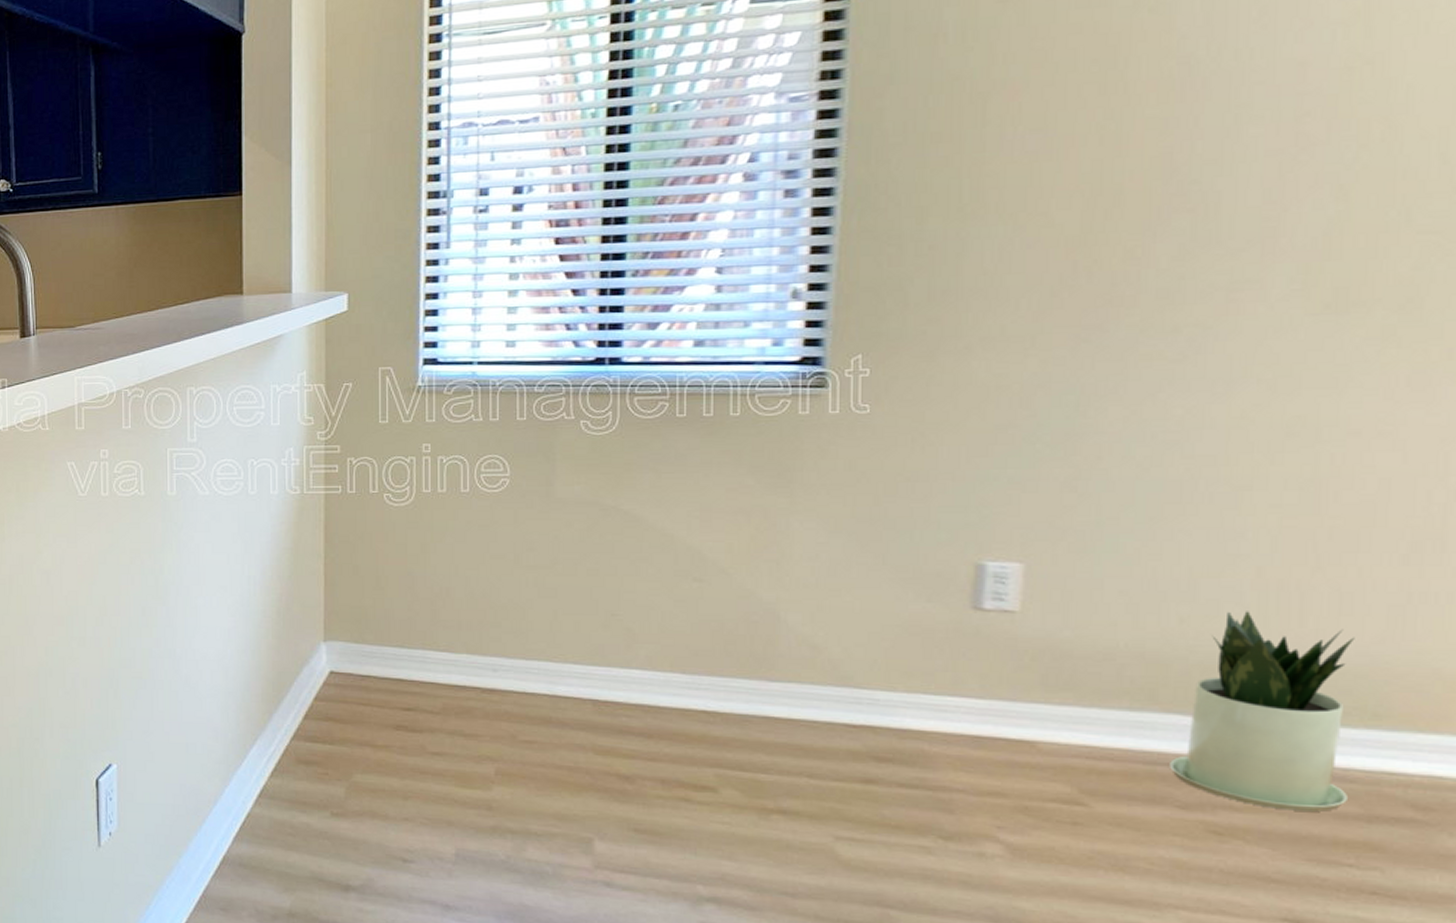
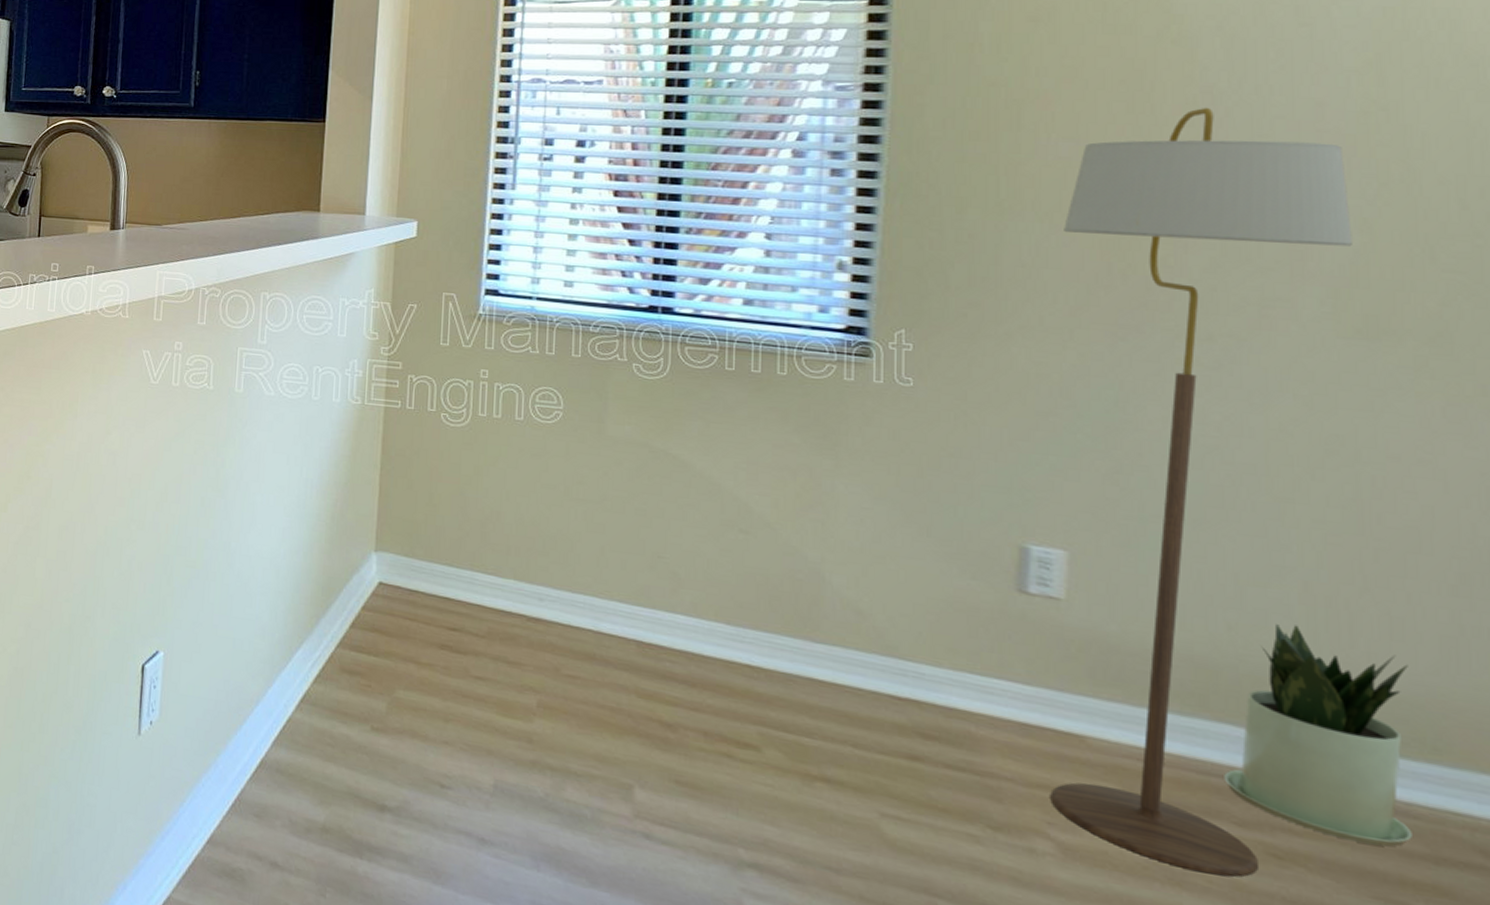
floor lamp: none [1000,79,1328,857] -> present [1050,107,1352,877]

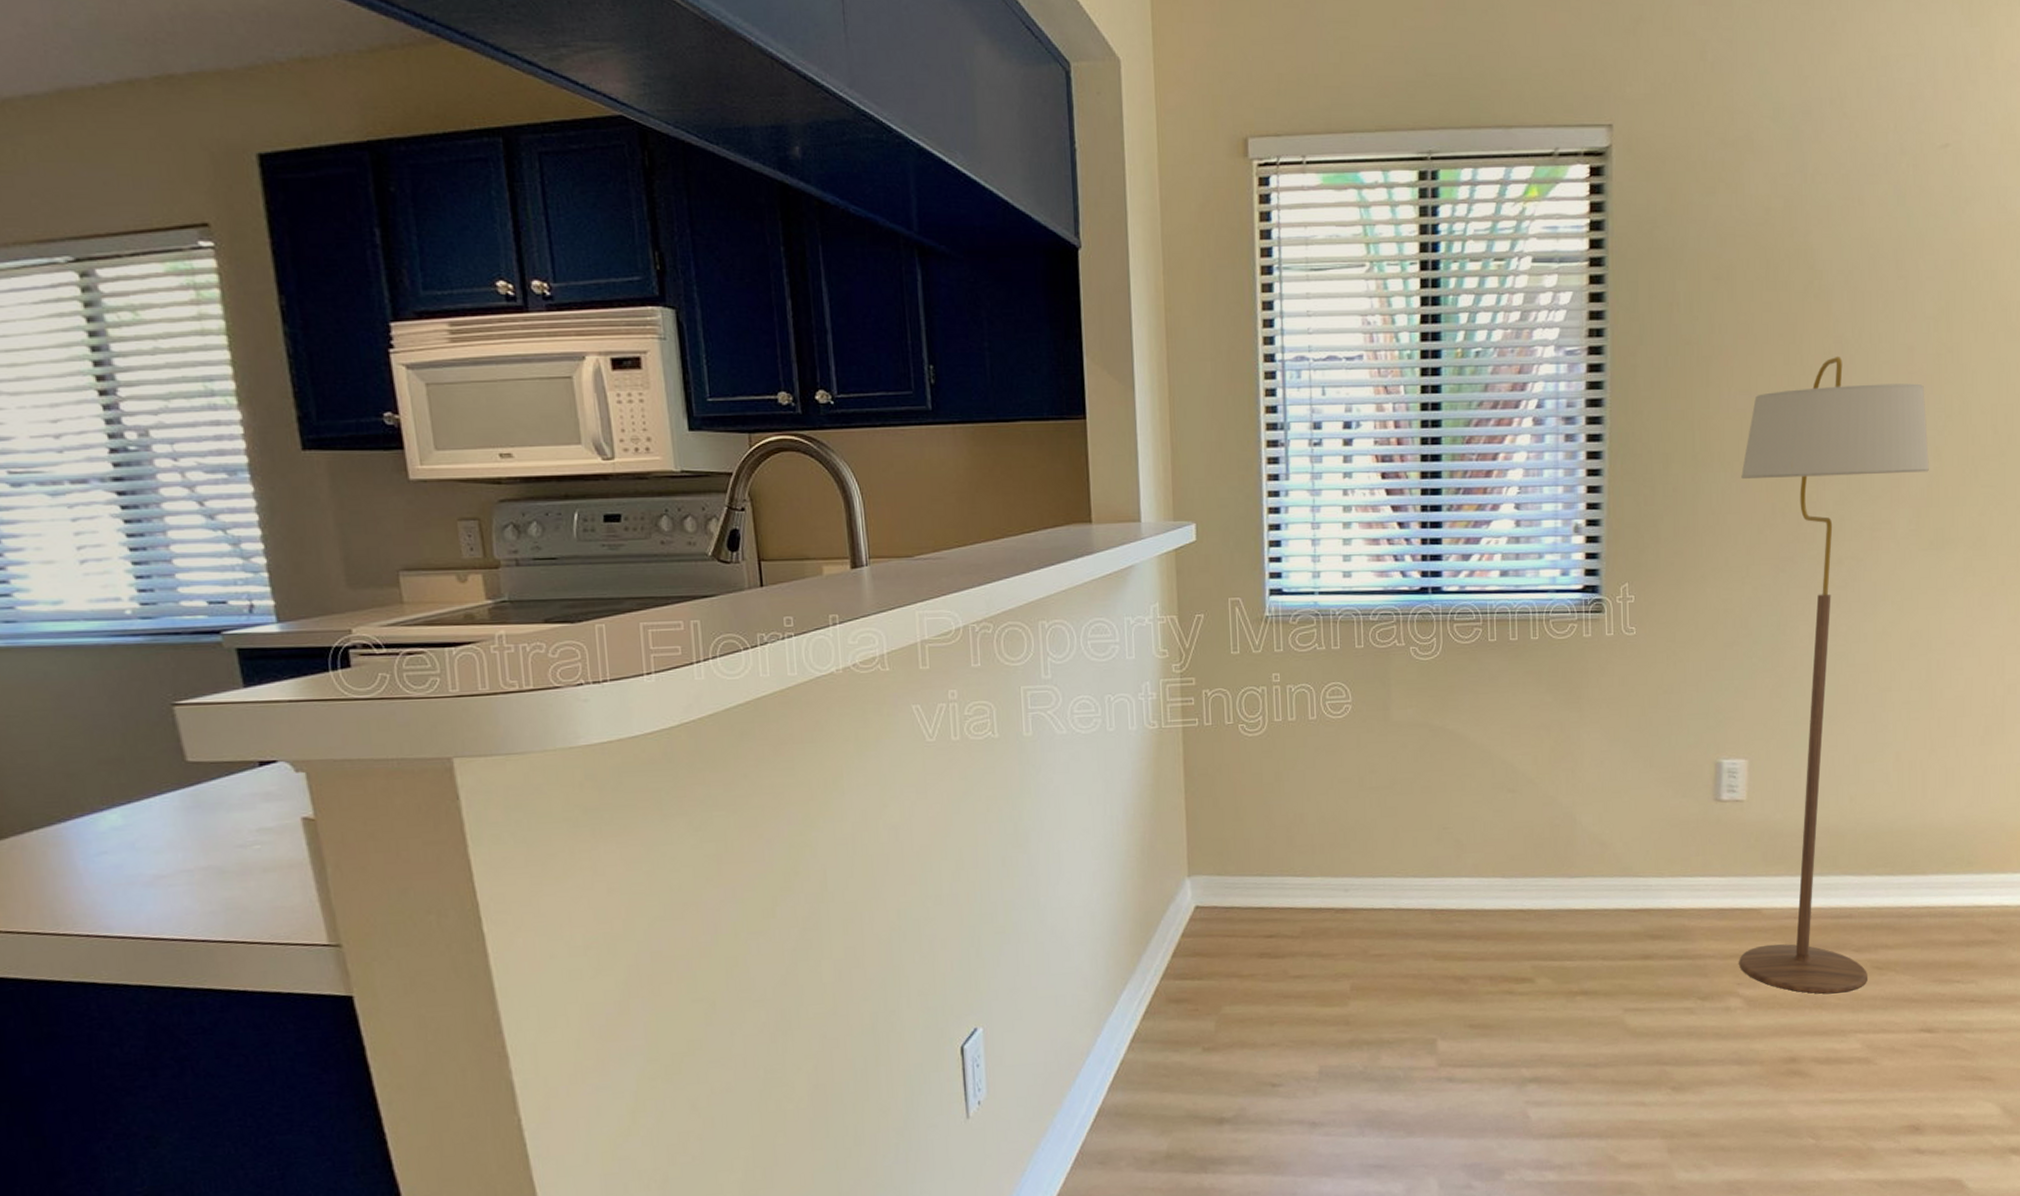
planter: present [1224,624,1414,847] -> none [1848,788,1956,944]

